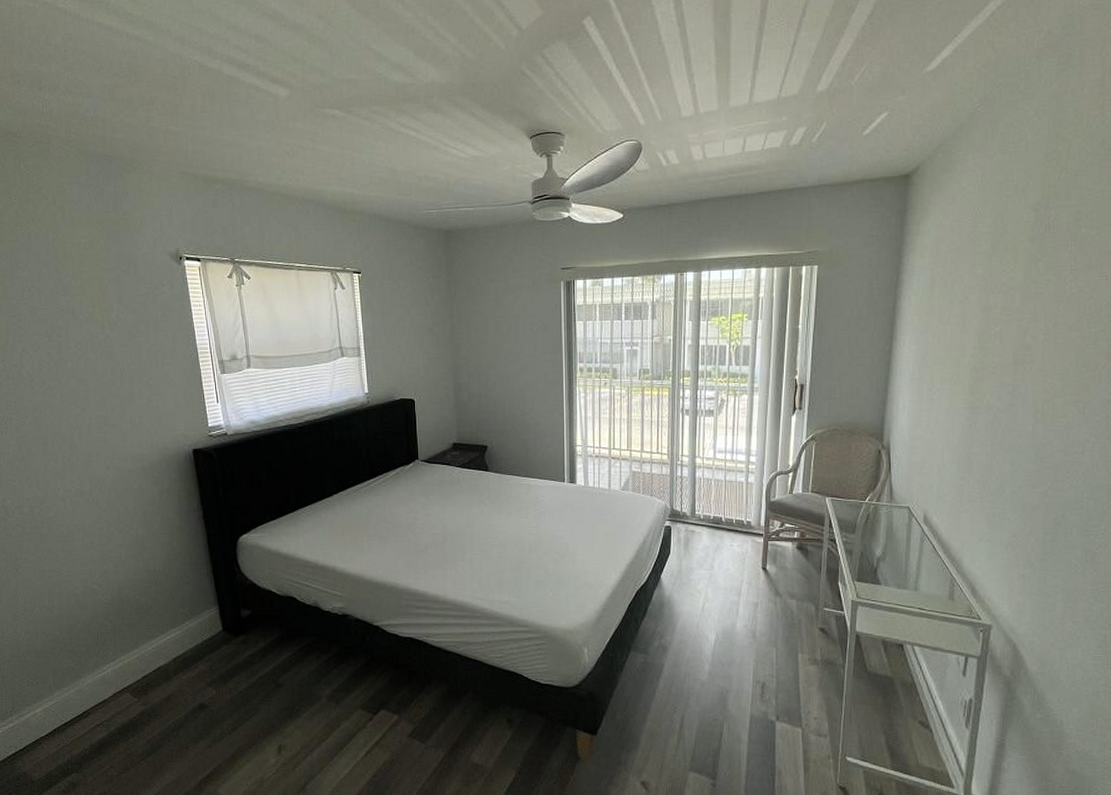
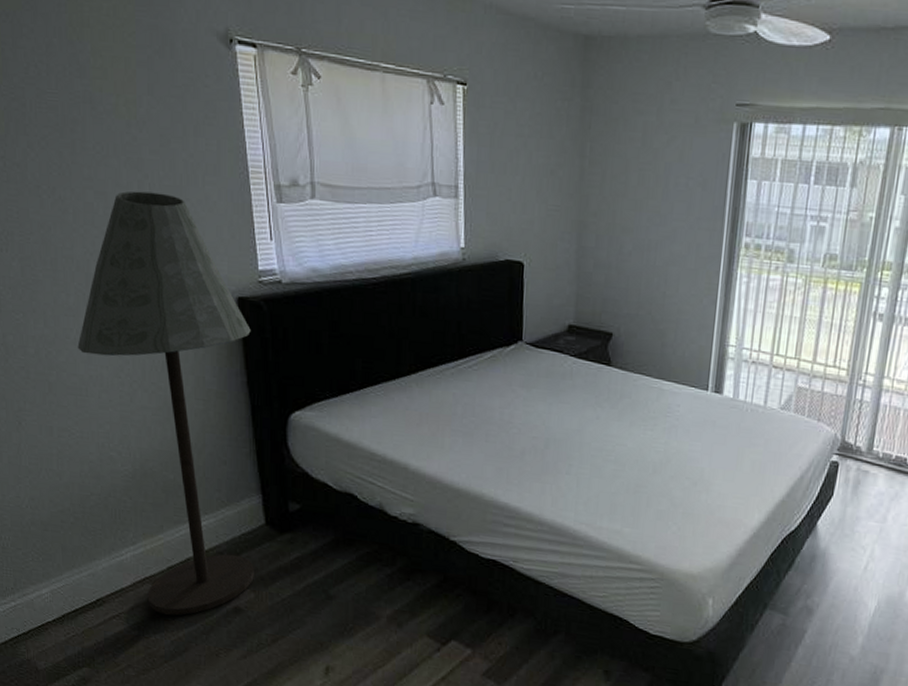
floor lamp: none [64,376,215,719] -> present [77,191,254,616]

